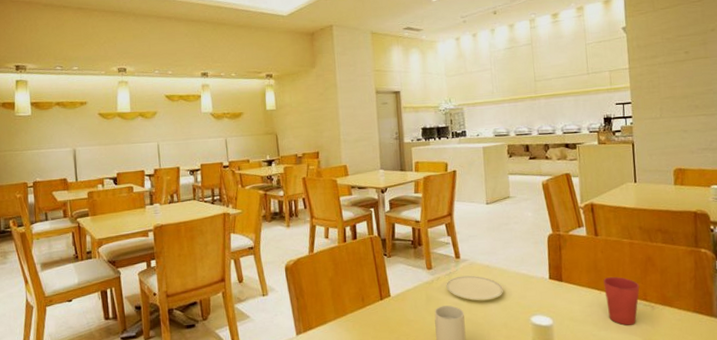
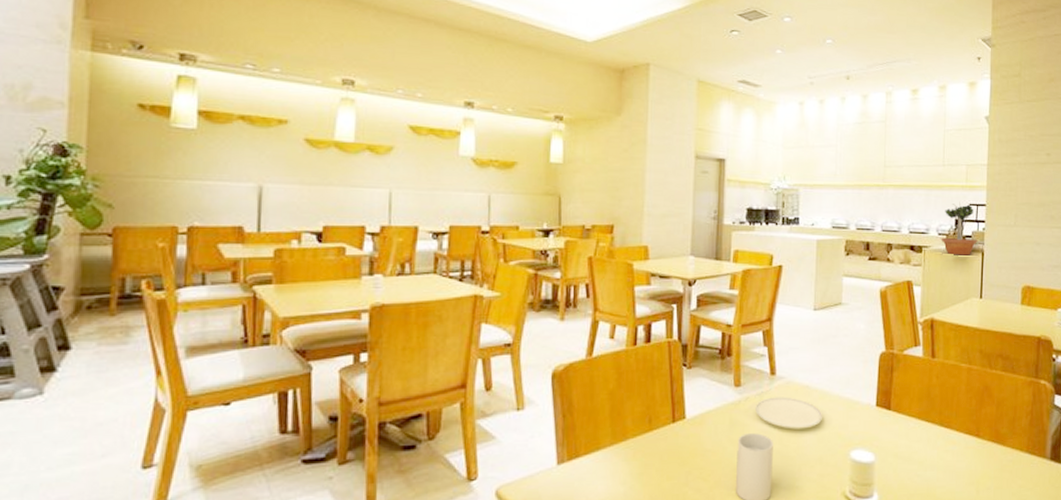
potted tree: none [592,102,627,149] -> present [941,201,977,256]
cup: present [603,276,640,326] -> none [935,406,973,465]

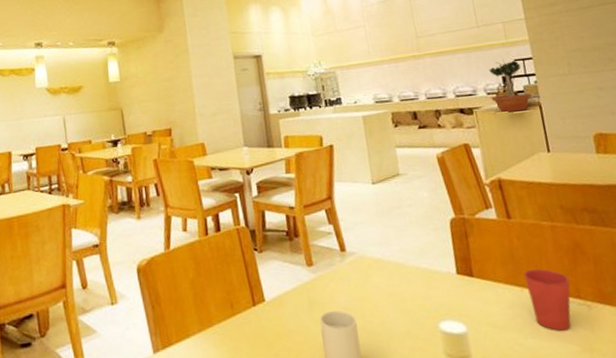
plate: present [754,397,823,429] -> none [330,272,403,305]
cup: none [935,406,973,465] -> present [523,268,571,331]

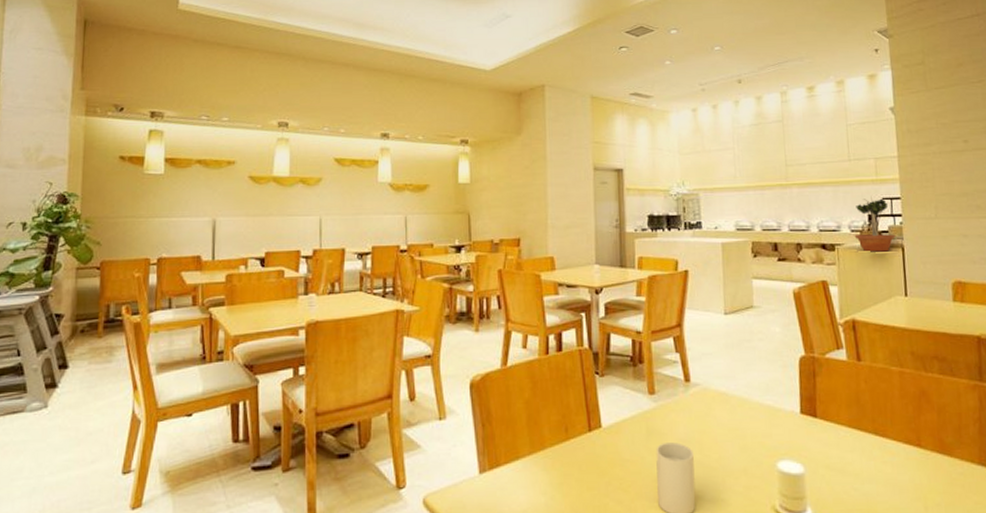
cup: present [523,268,571,331] -> none [867,413,912,478]

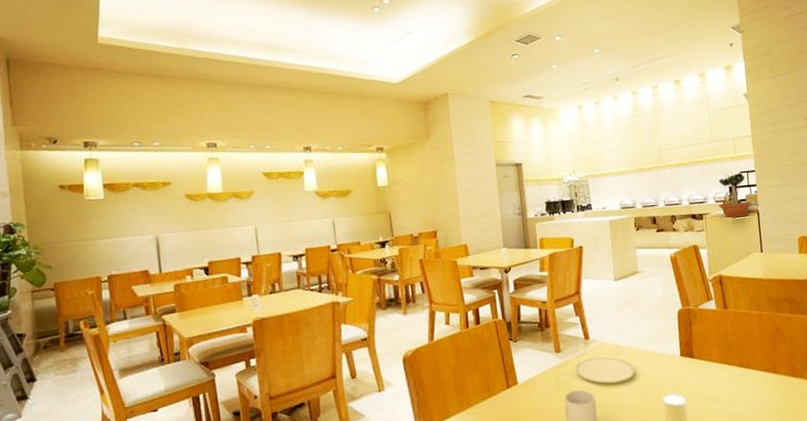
plate: none [671,404,744,439] -> present [575,356,636,384]

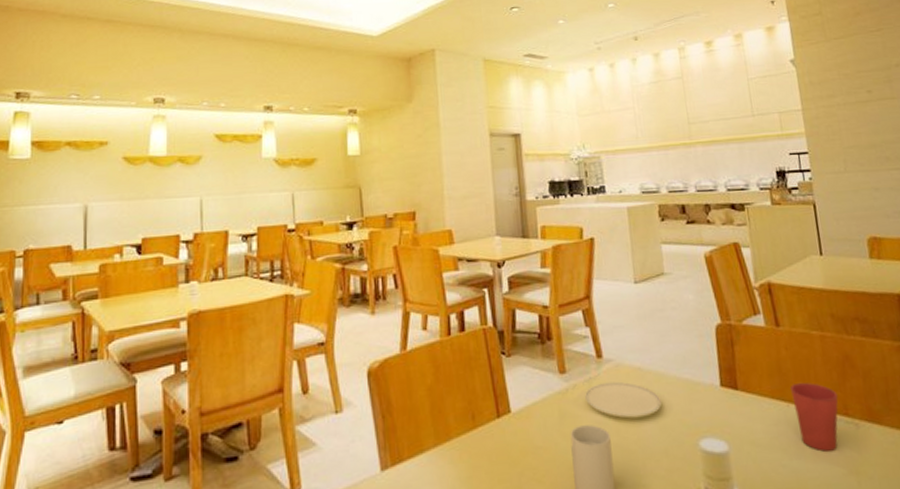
potted tree: present [718,171,752,218] -> none [763,152,806,211]
cup: none [734,350,770,400] -> present [790,382,838,452]

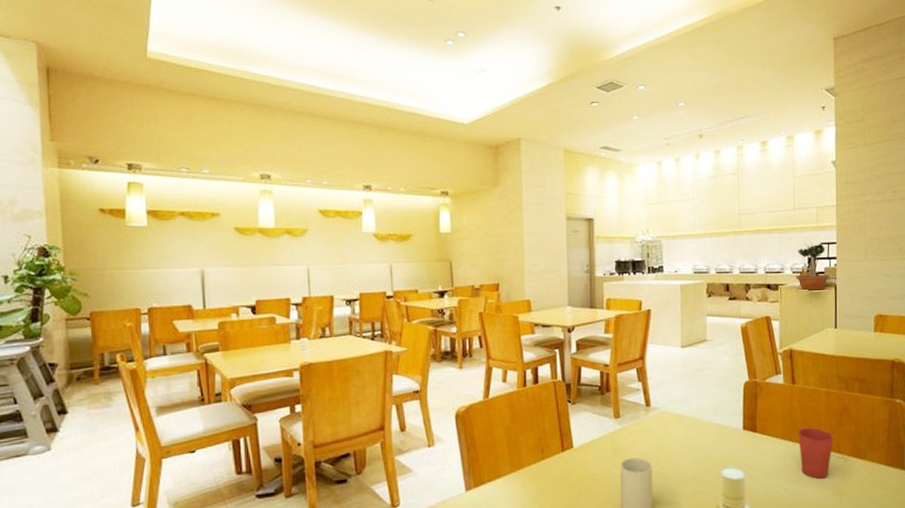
plate: present [584,381,662,419] -> none [633,425,696,453]
potted tree: none [763,152,806,211] -> present [795,241,830,291]

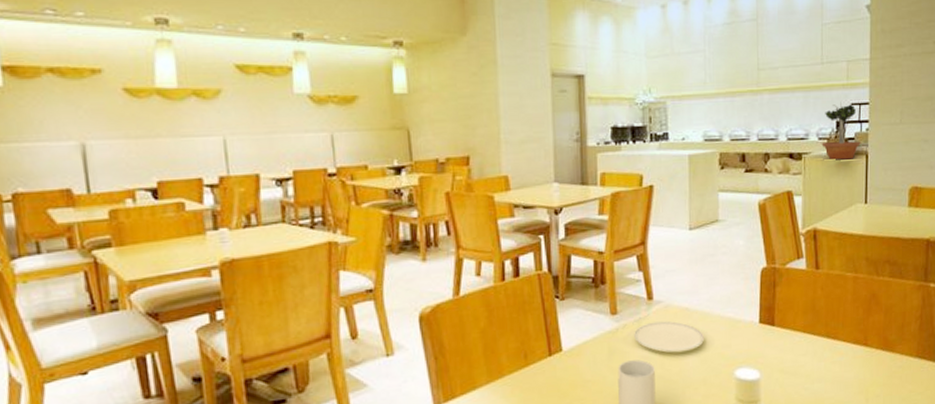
plate: none [633,425,696,453] -> present [633,320,705,353]
cup: present [798,427,834,479] -> none [821,318,861,376]

